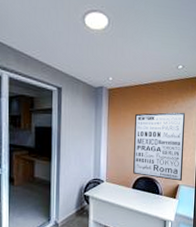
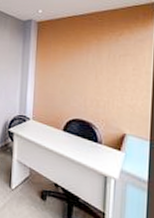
wall art: present [133,112,186,181] -> none [64,45,135,130]

